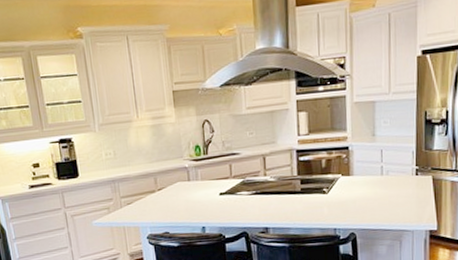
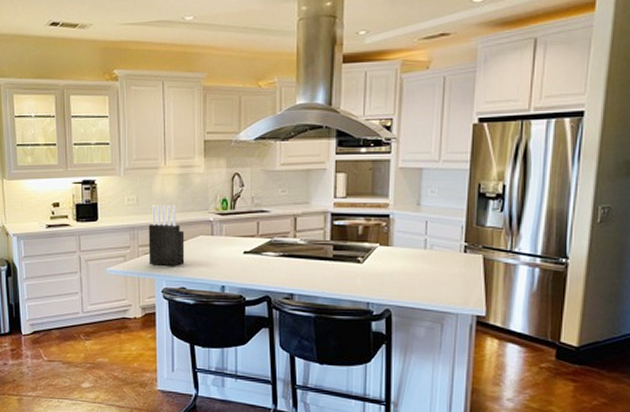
knife block: none [127,155,166,214] -> present [148,204,185,267]

